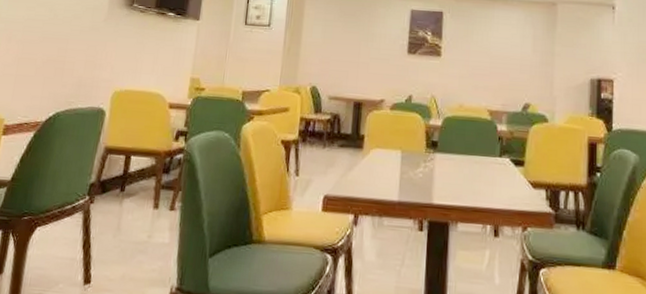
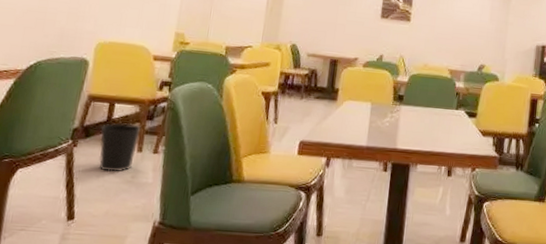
wastebasket: none [115,177,157,232] -> present [98,123,141,173]

